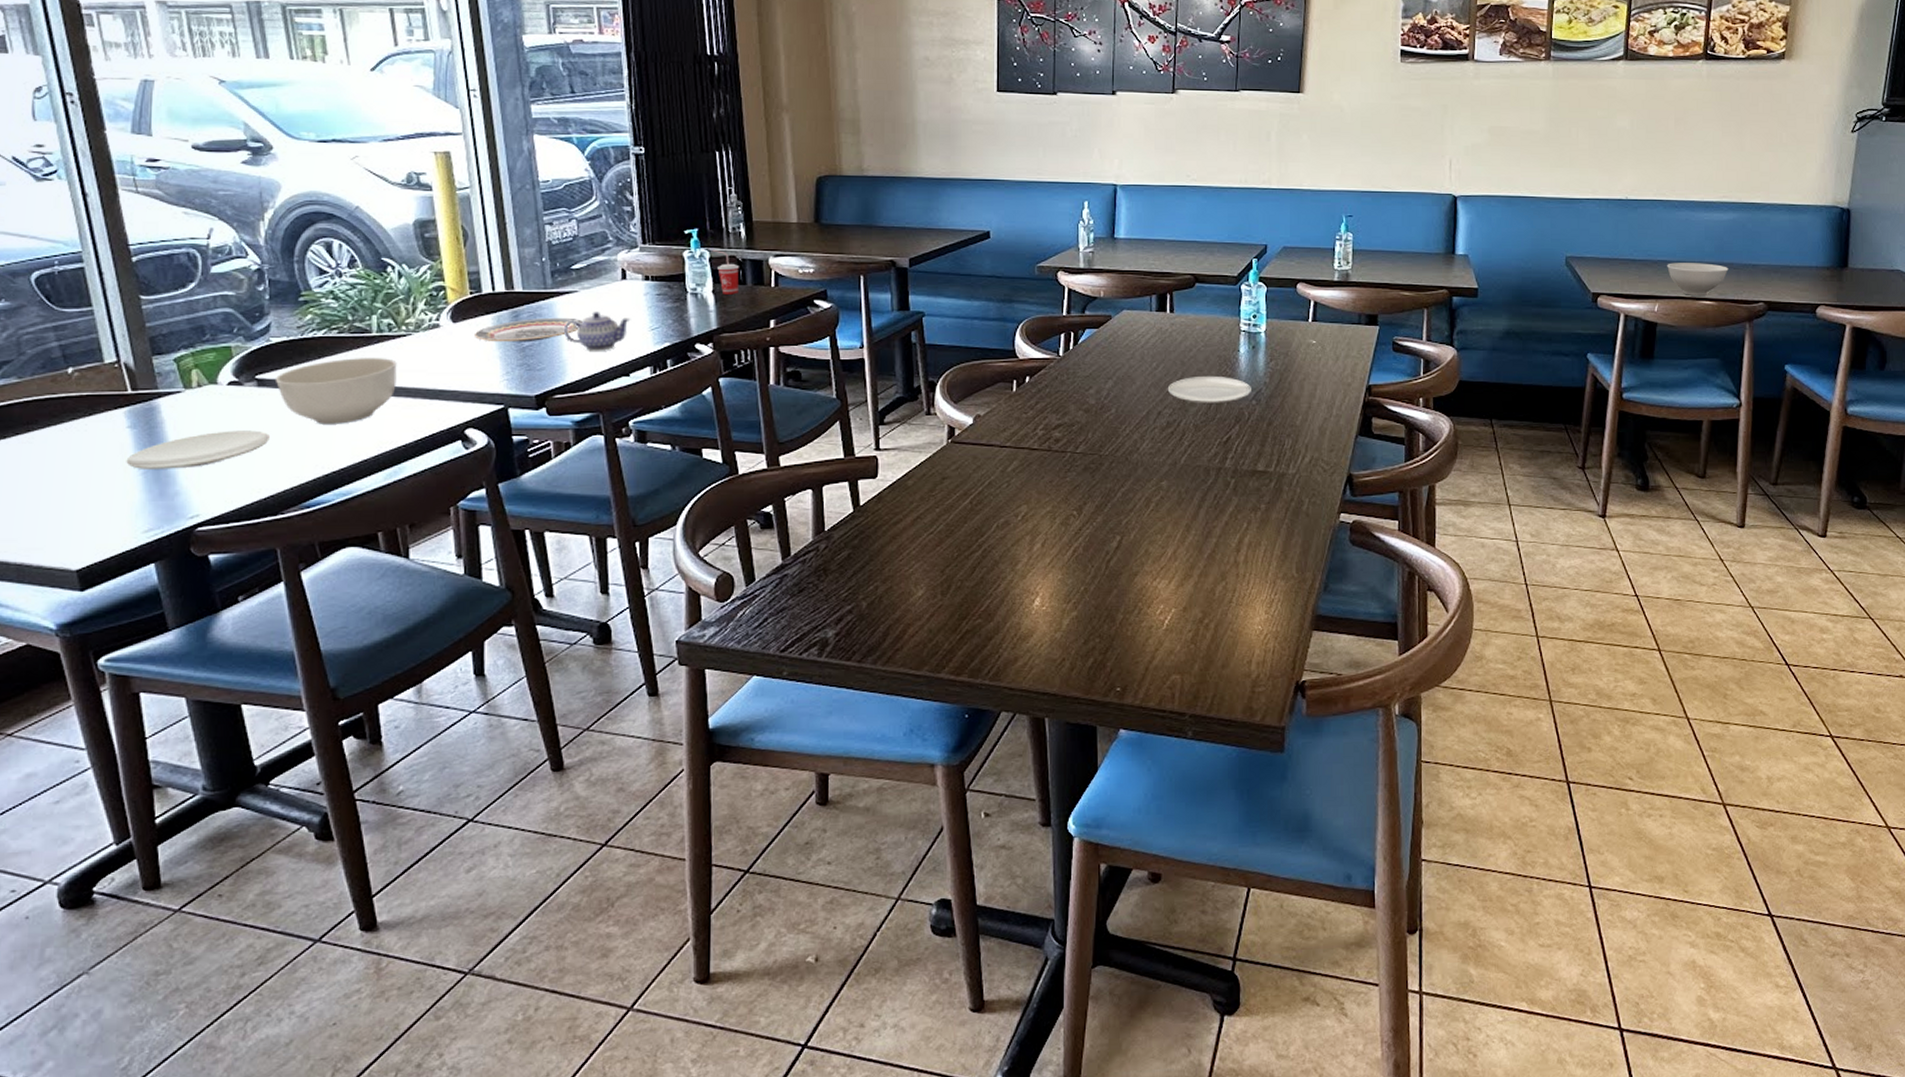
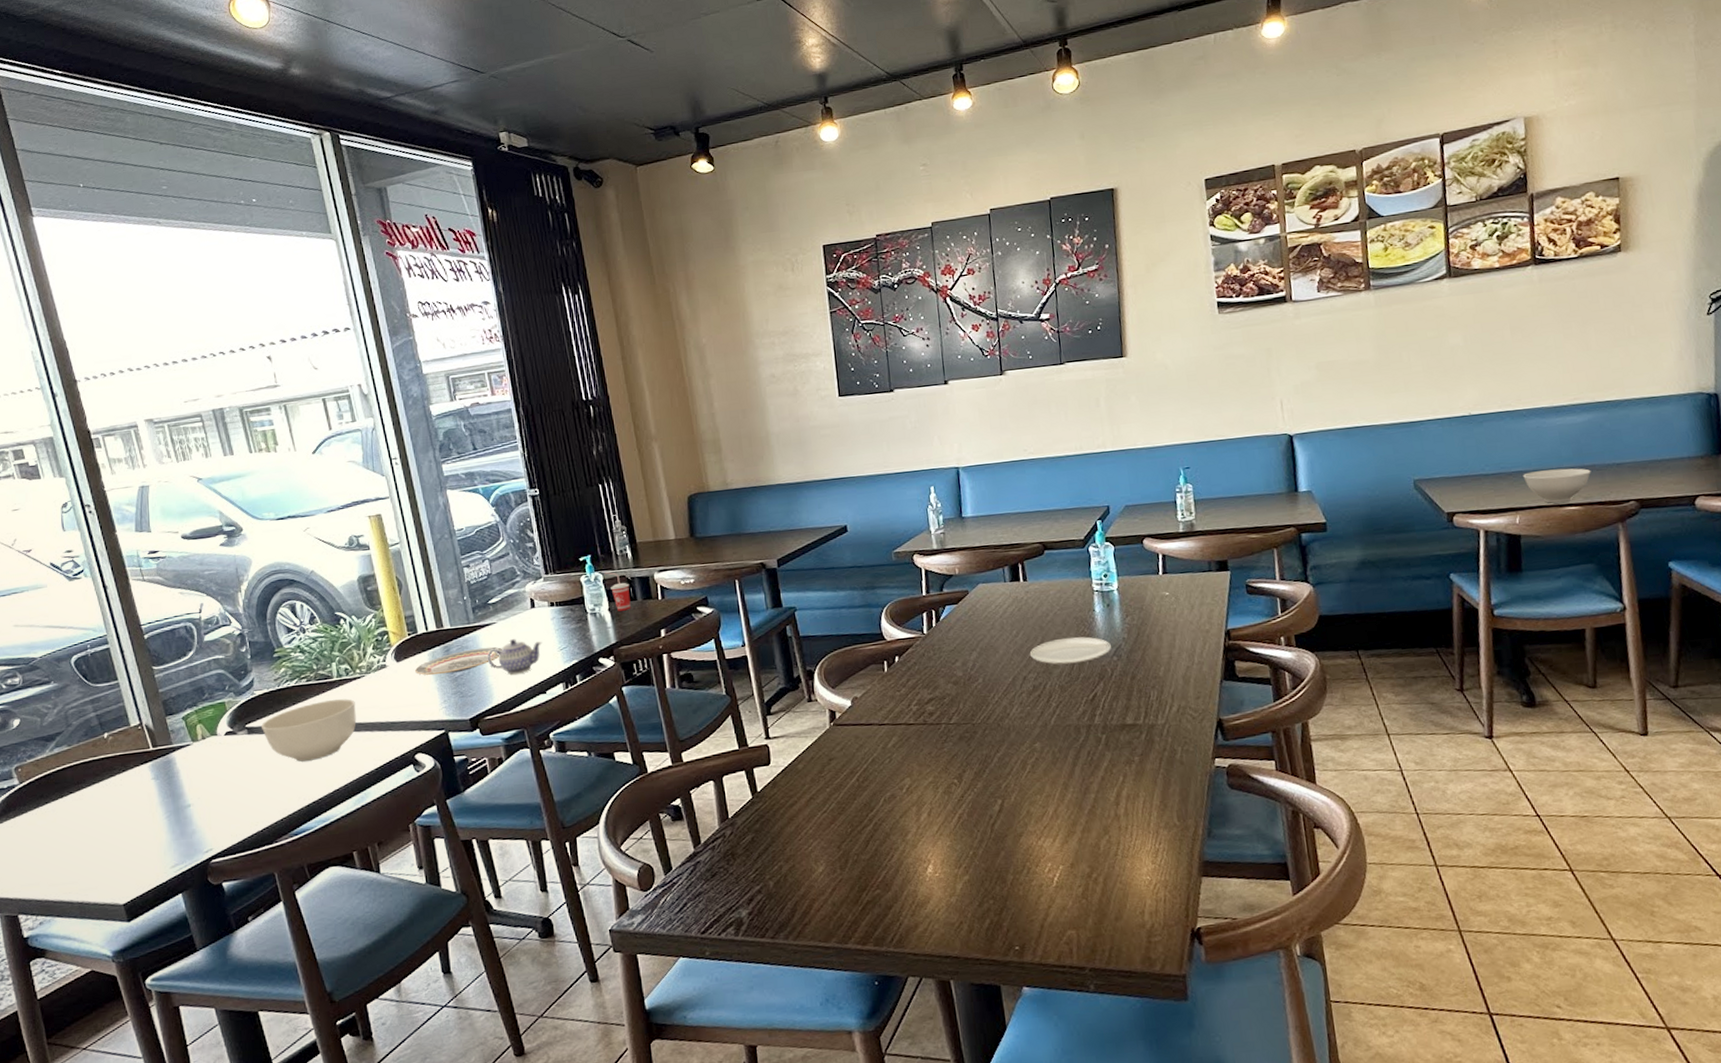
plate: present [126,430,270,469] -> none [153,772,261,814]

